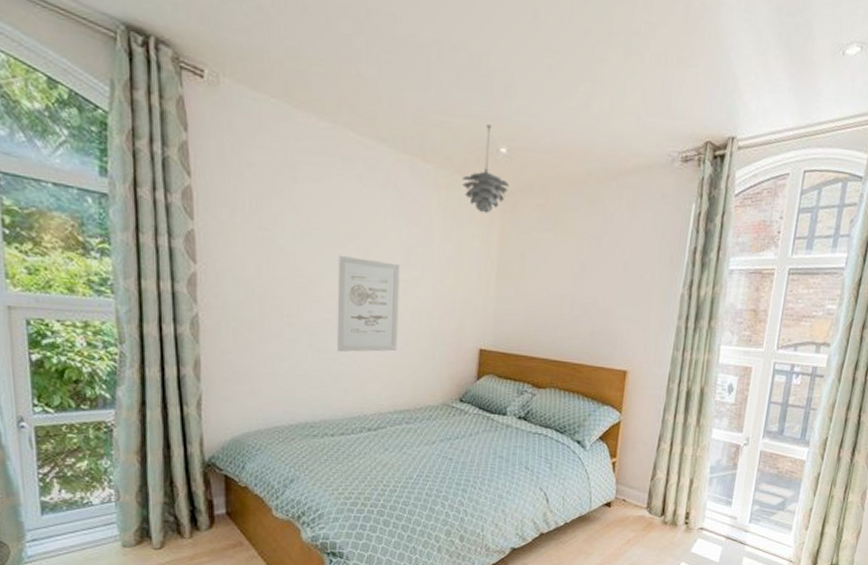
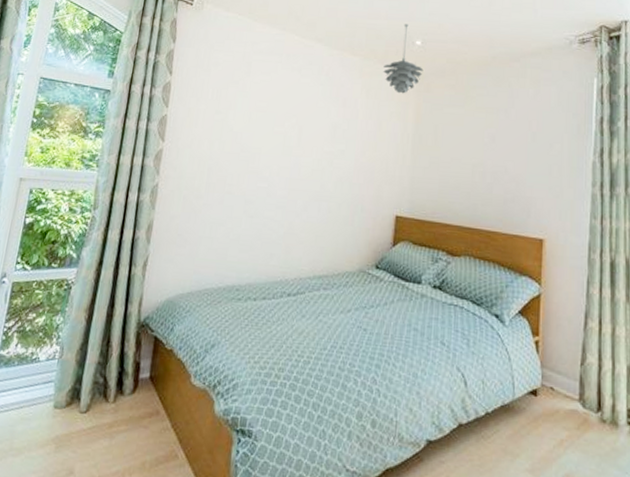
wall art: present [336,254,400,353] -> none [267,132,328,218]

